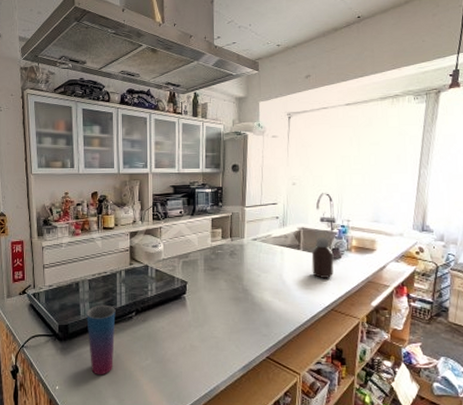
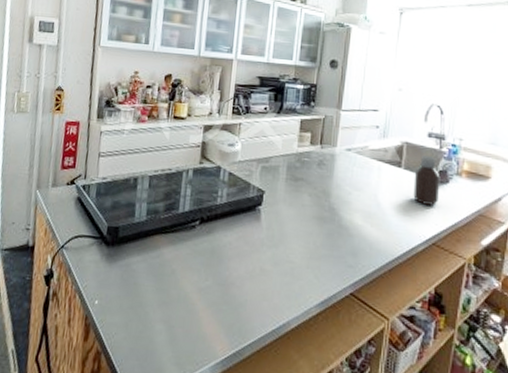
cup: present [86,304,116,375] -> none [139,207,177,293]

